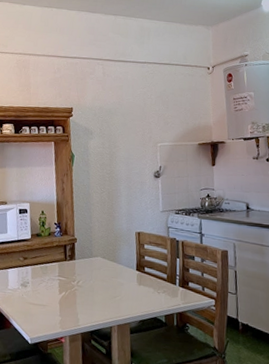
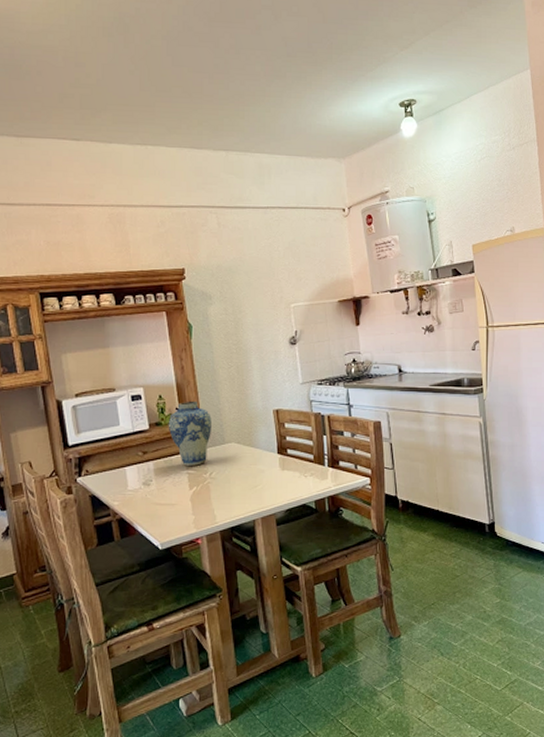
vase: none [46,218,83,274] -> present [168,401,211,467]

